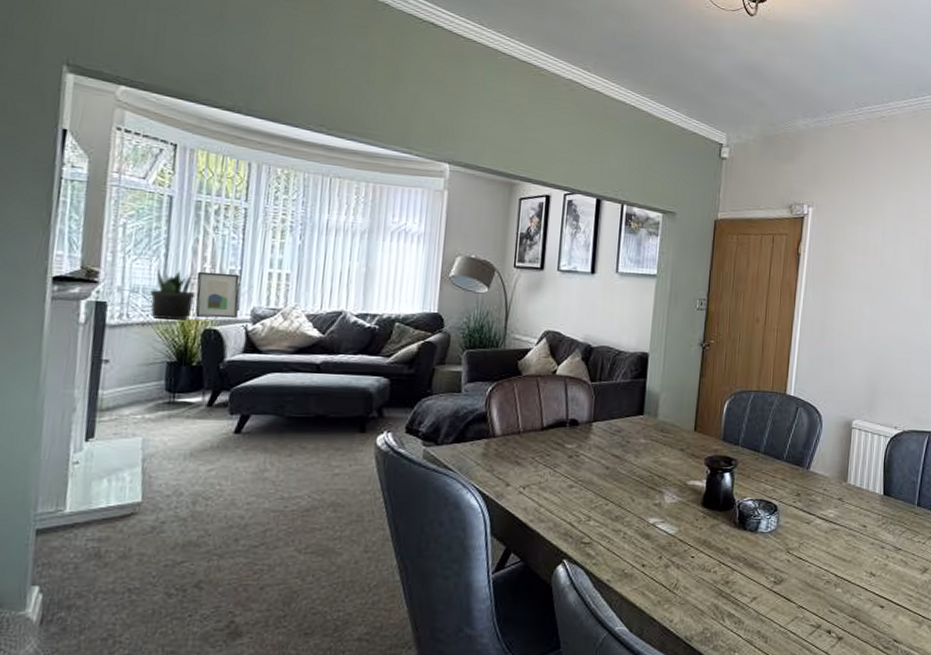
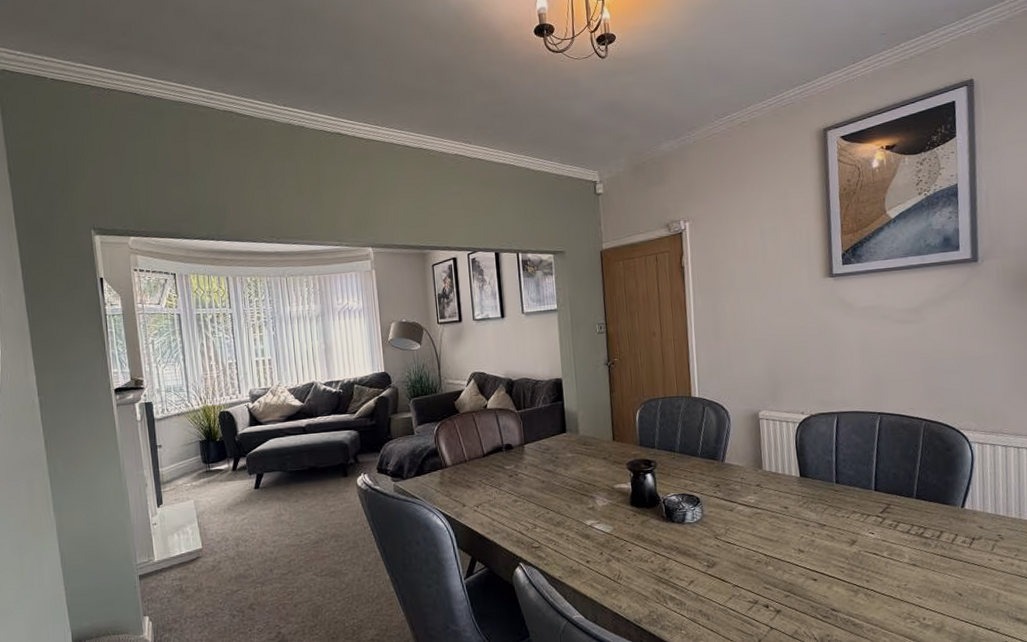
planter: present [150,268,194,320] -> none [178,369,209,409]
picture frame: present [195,271,240,319] -> none [207,366,241,403]

